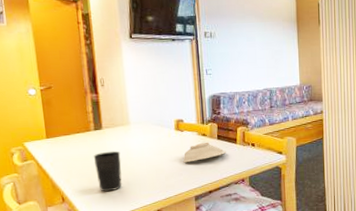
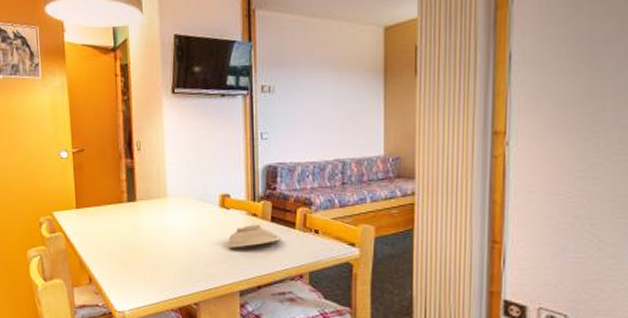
cup: present [93,150,122,192] -> none [124,227,156,276]

